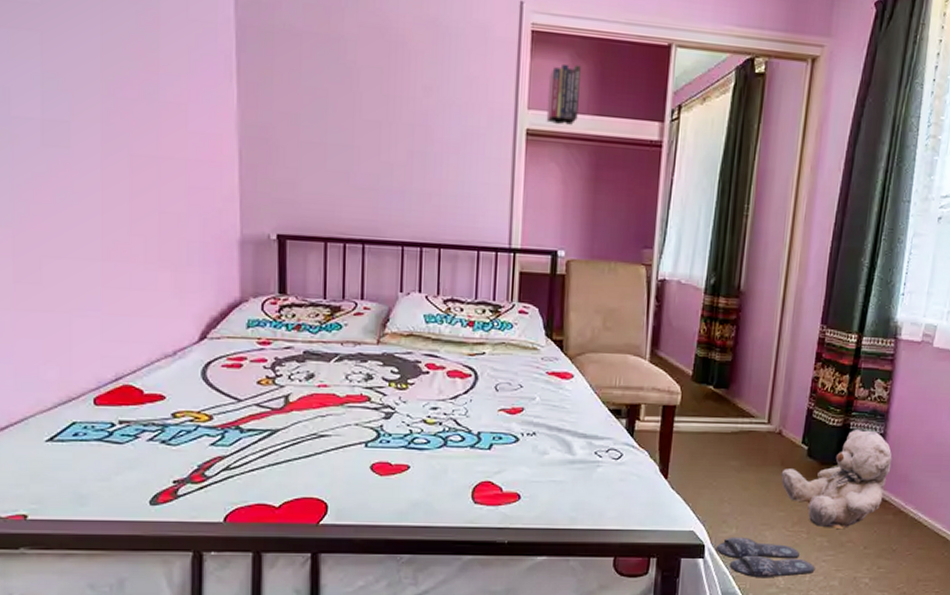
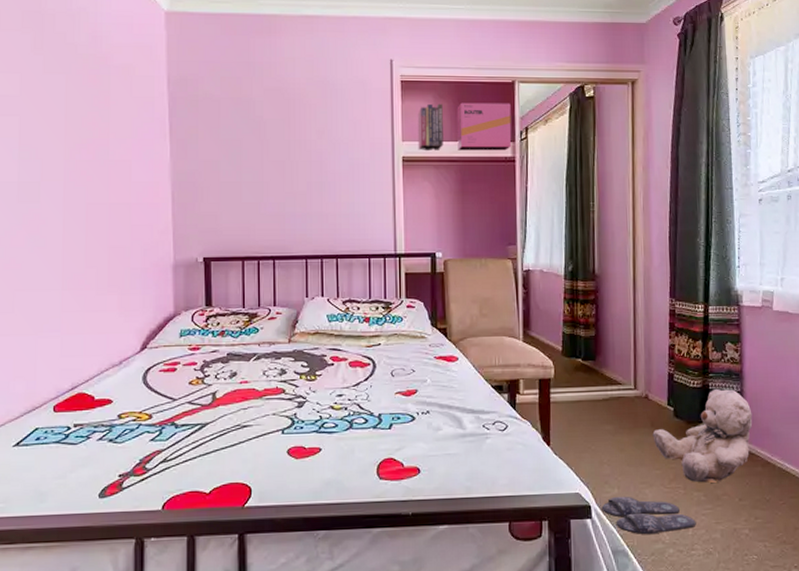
box: none [594,66,664,133] -> present [457,102,512,151]

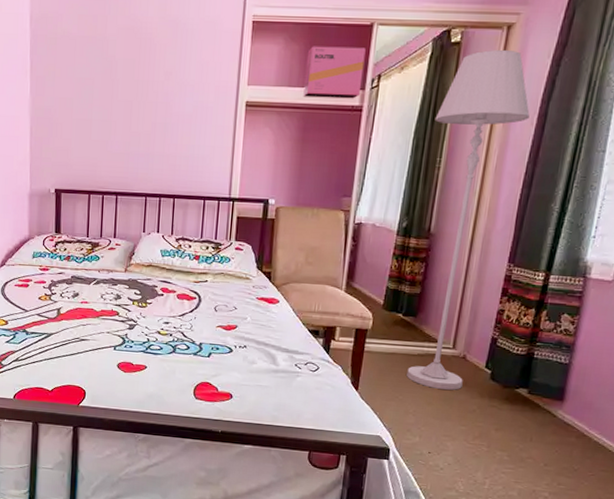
books: present [417,103,443,152] -> none [262,46,293,97]
floor lamp: none [582,102,664,434] -> present [406,49,530,391]
slippers: present [602,496,696,535] -> none [401,444,495,483]
teddy bear: present [652,388,753,484] -> none [464,357,577,447]

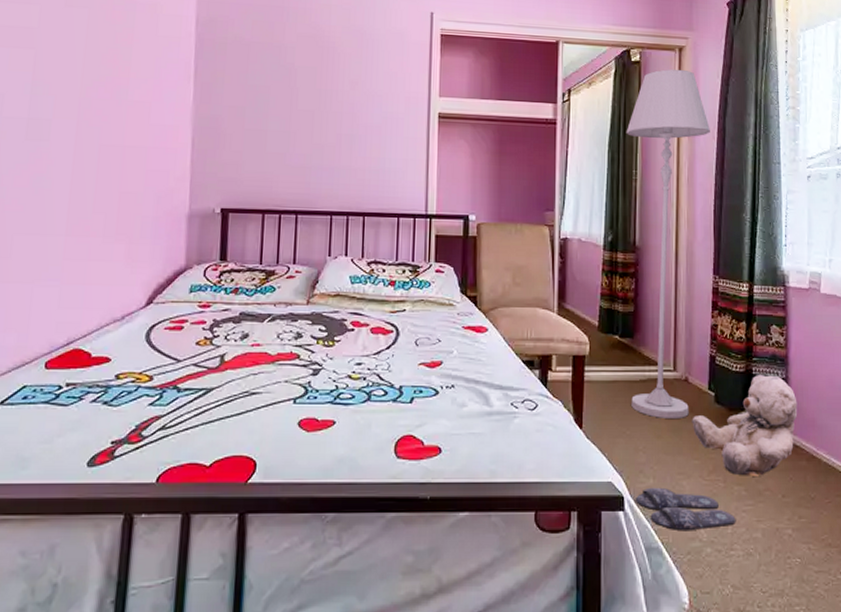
box: present [303,46,366,99] -> none [497,60,554,112]
slippers: none [401,444,495,483] -> present [636,487,736,531]
teddy bear: none [464,357,577,447] -> present [692,374,798,478]

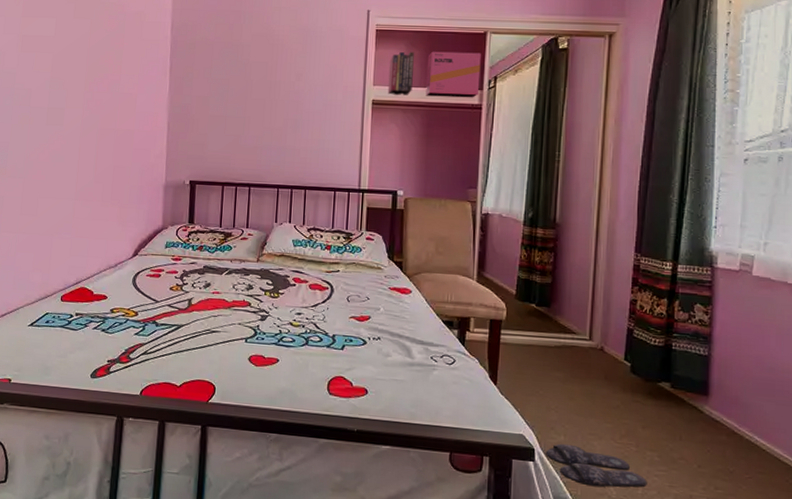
books: none [455,59,483,109] -> present [387,51,414,96]
box: none [497,60,554,112] -> present [425,51,481,98]
floor lamp: present [626,69,710,420] -> none [545,55,639,385]
teddy bear: present [692,374,798,478] -> none [605,349,720,446]

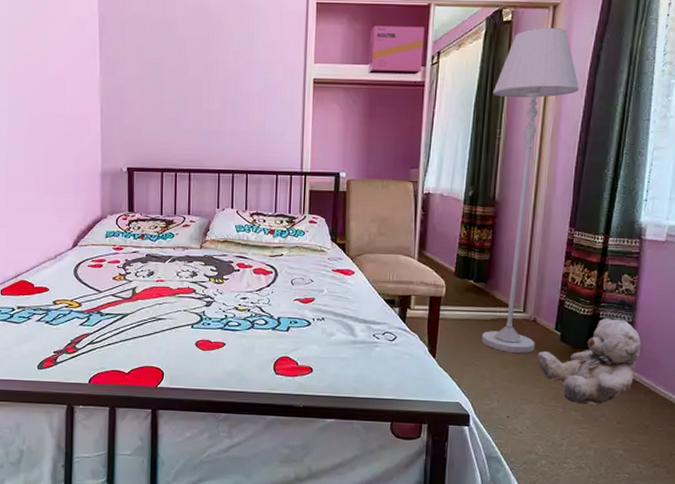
books: present [387,51,414,96] -> none [329,26,356,74]
floor lamp: none [545,55,639,385] -> present [481,27,579,354]
slippers: present [546,443,647,487] -> none [480,408,571,446]
teddy bear: none [605,349,720,446] -> present [537,317,641,406]

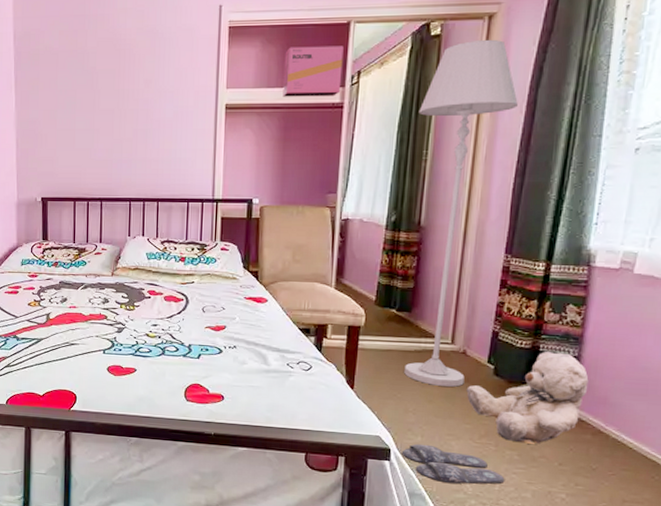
slippers: none [480,408,571,446] -> present [402,443,505,484]

